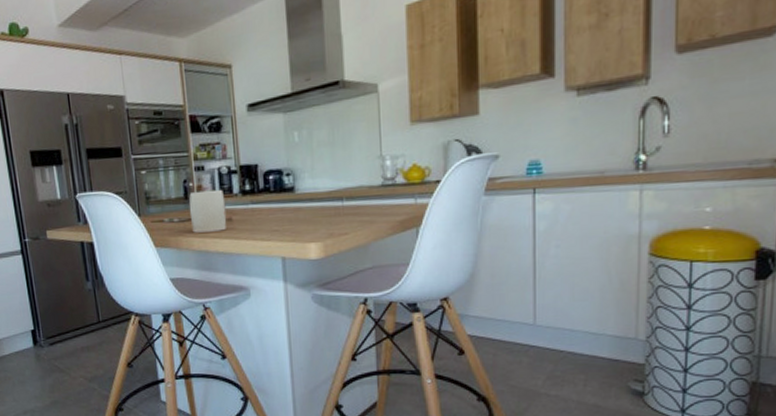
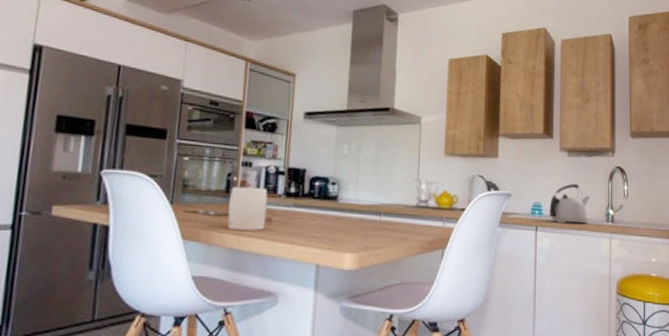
kettle: none [551,129,612,181] -> present [549,183,591,224]

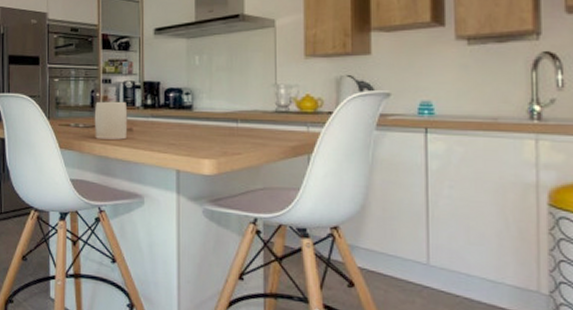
kettle: present [549,183,591,224] -> none [443,76,505,124]

